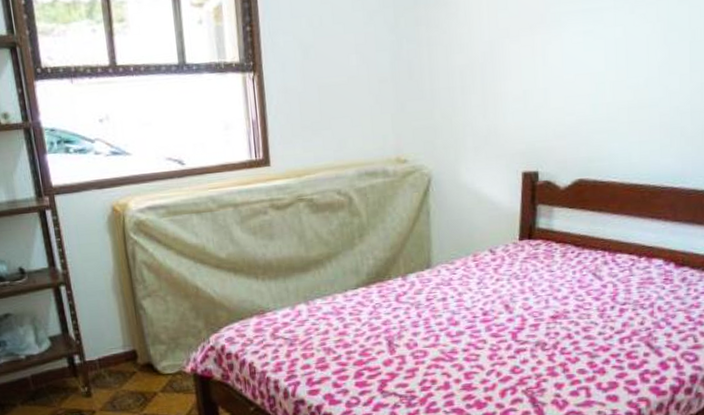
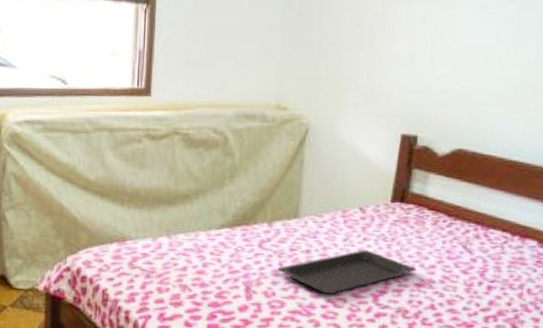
serving tray: none [416,290,551,339] -> present [277,250,417,295]

